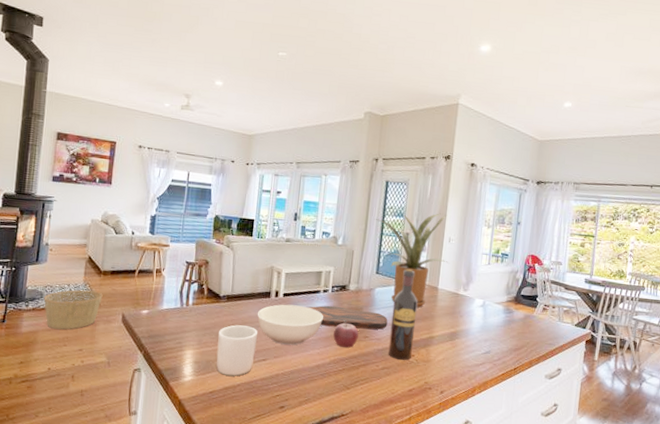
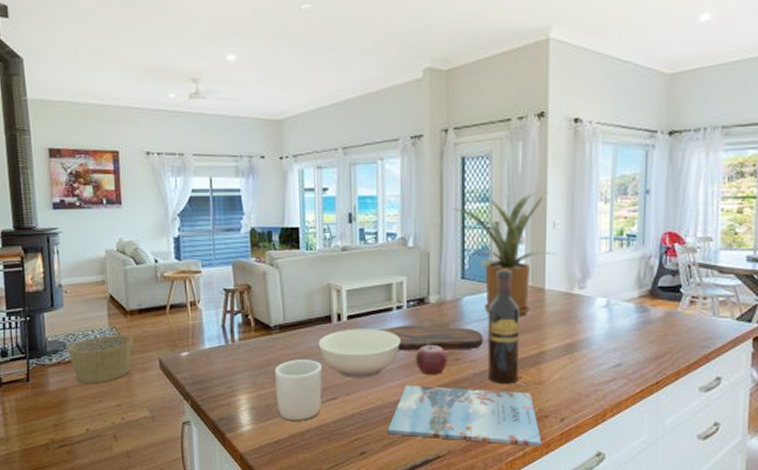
magazine: none [304,354,425,412] -> present [388,385,542,446]

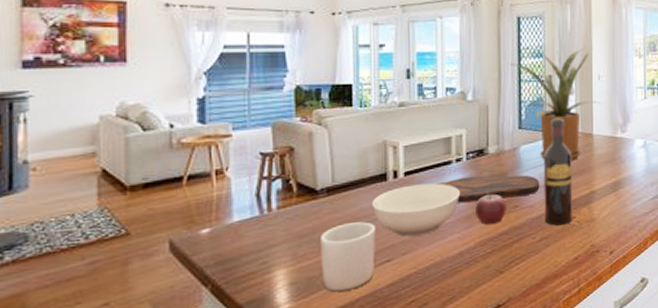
basket: present [67,335,133,384] -> none [30,216,133,284]
magazine: present [388,385,542,446] -> none [447,231,595,291]

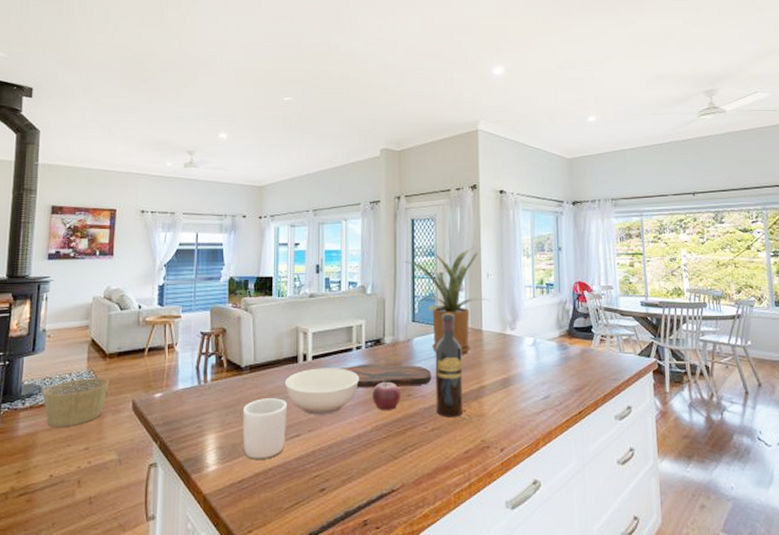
basket: none [30,216,133,284] -> present [42,378,109,427]

